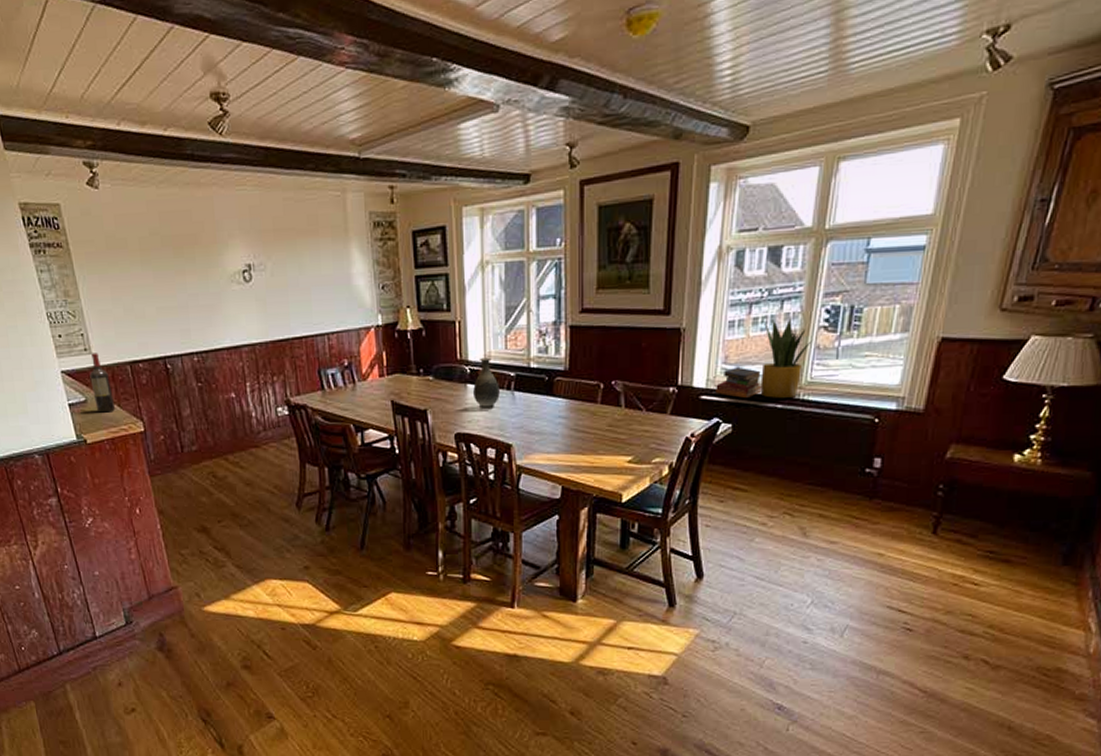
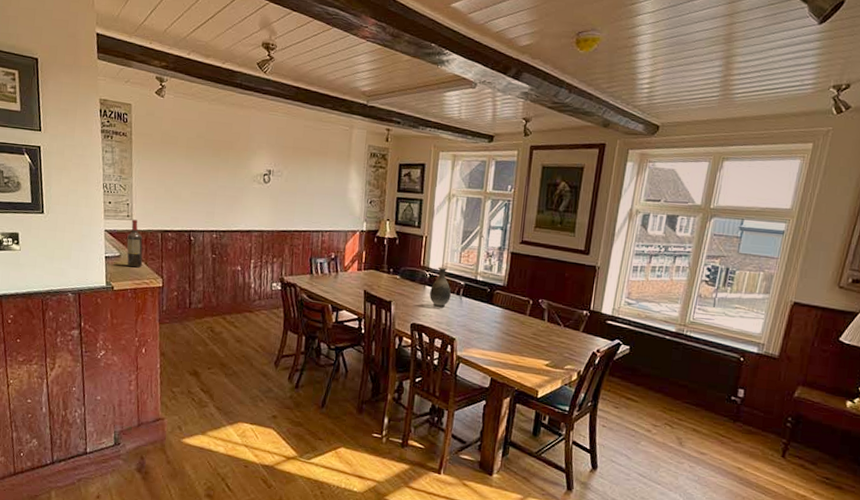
books: present [716,366,762,398] -> none [619,302,655,327]
planter: present [760,315,812,398] -> none [653,268,696,332]

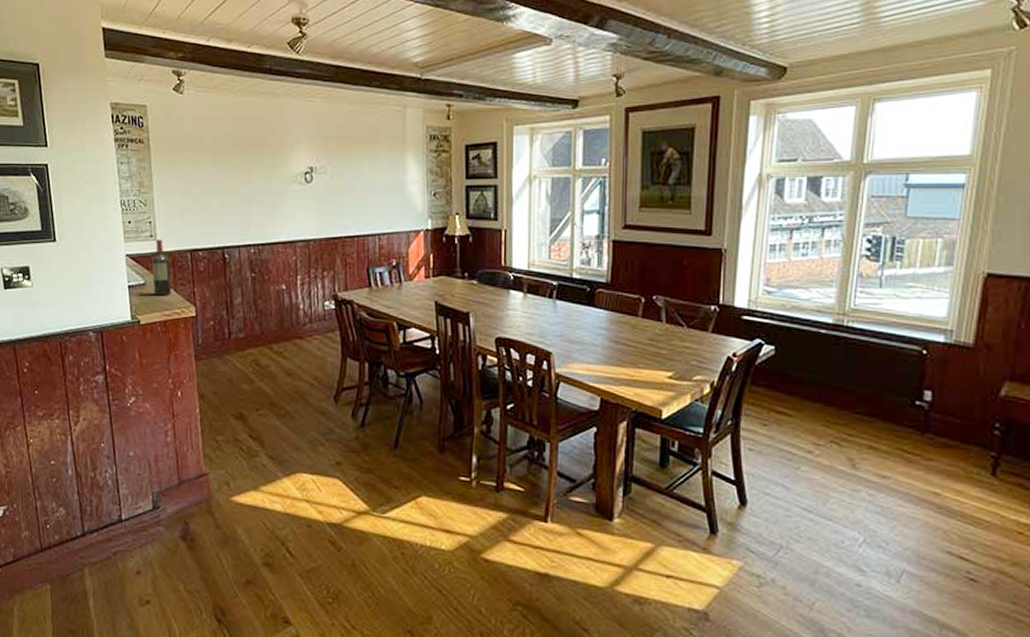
vase: present [430,267,451,309] -> none [516,266,542,317]

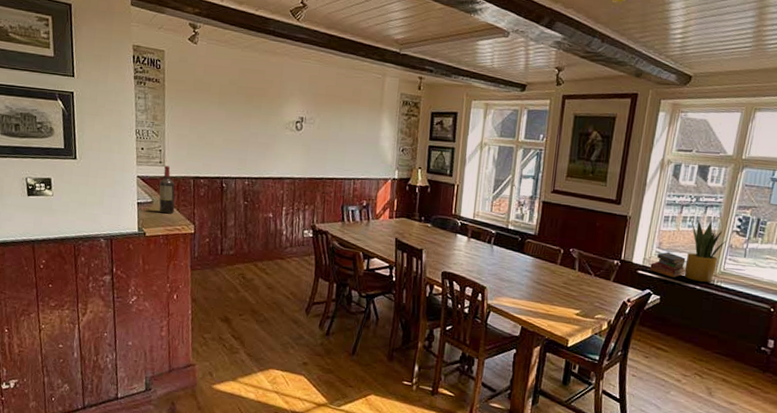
books: none [758,289,805,321] -> present [650,252,686,277]
planter: none [803,243,854,323] -> present [684,219,727,282]

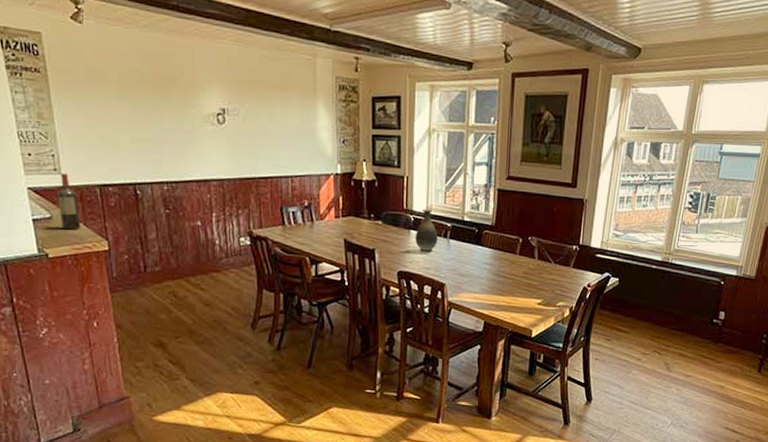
vase: none [461,215,482,257] -> present [415,209,438,253]
books: present [650,252,686,277] -> none [608,233,642,258]
planter: present [684,219,727,282] -> none [640,197,680,261]

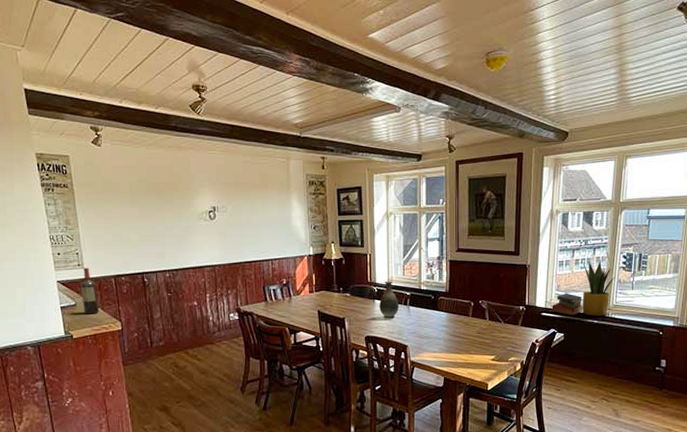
books: none [608,233,642,258] -> present [552,293,583,315]
planter: none [640,197,680,261] -> present [582,259,615,316]

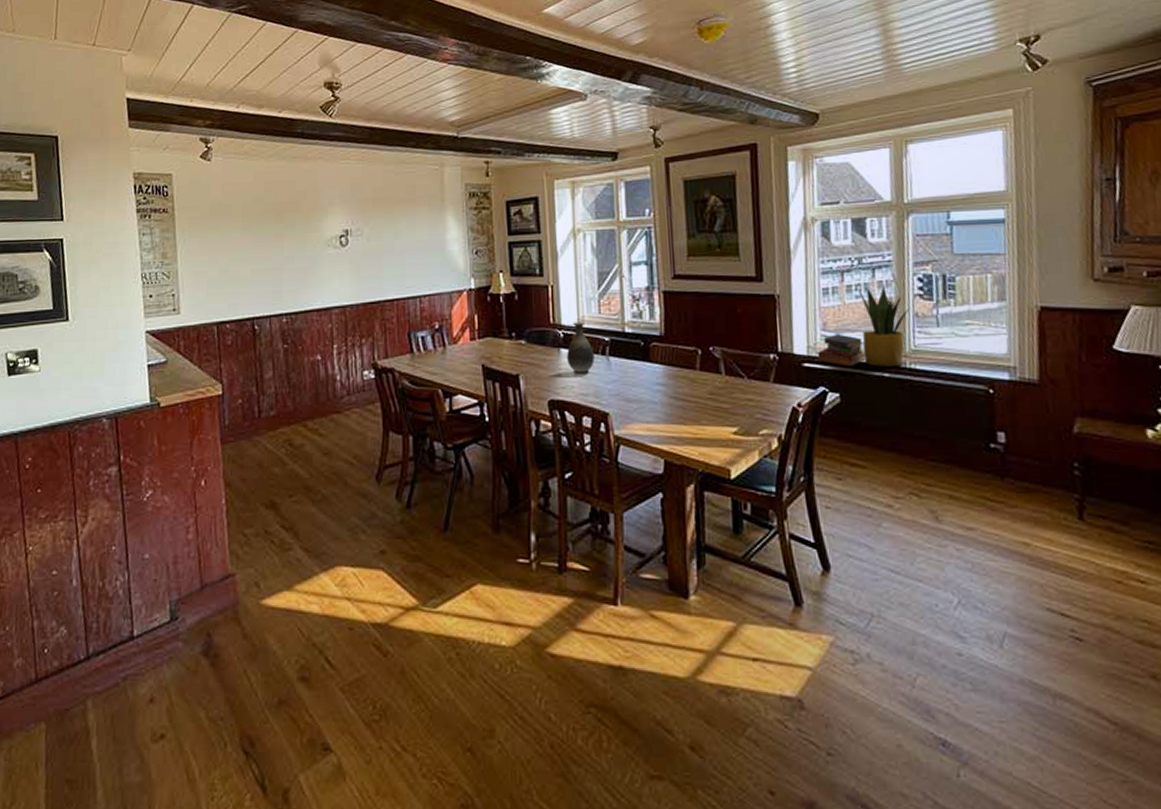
wine bottle: present [80,268,100,314] -> none [174,313,196,374]

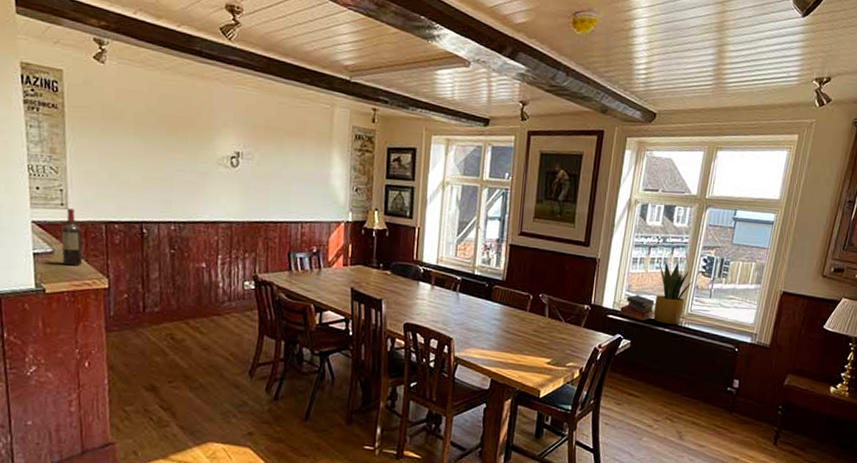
wine bottle: none [174,313,196,374] -> present [61,208,83,266]
vase: present [567,322,594,376] -> none [424,261,447,306]

